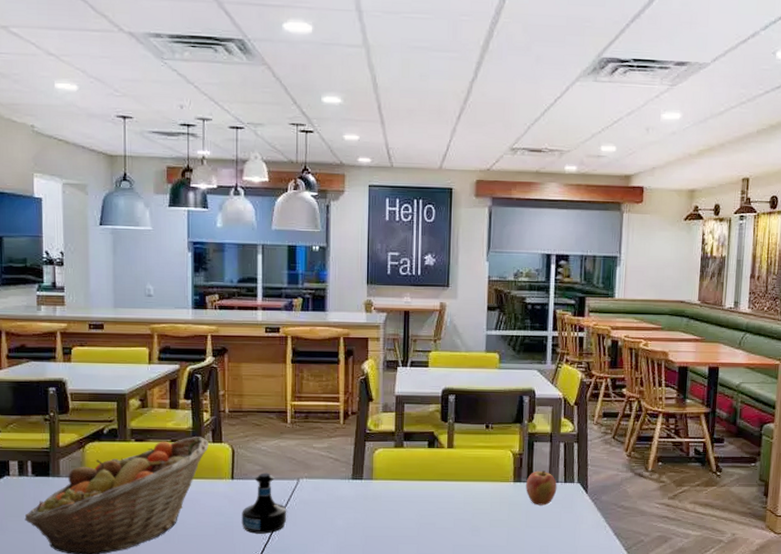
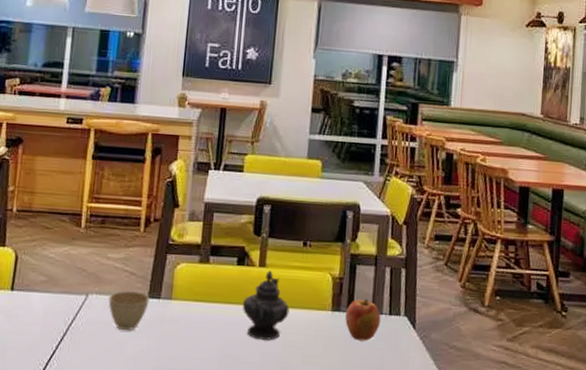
tequila bottle: present [242,473,287,534] -> none [17,284,71,359]
cup: none [317,474,353,507] -> present [108,290,150,330]
teapot: none [435,451,477,509] -> present [242,270,290,340]

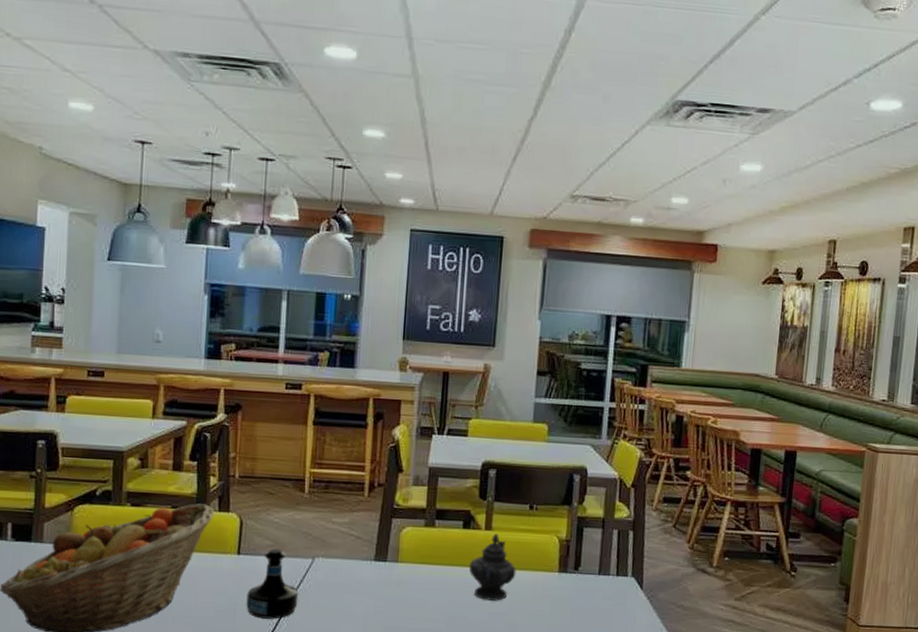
tequila bottle: none [17,284,71,359] -> present [246,548,299,619]
cup: present [108,290,150,330] -> none [335,554,376,592]
apple: present [345,299,381,341] -> none [572,560,608,601]

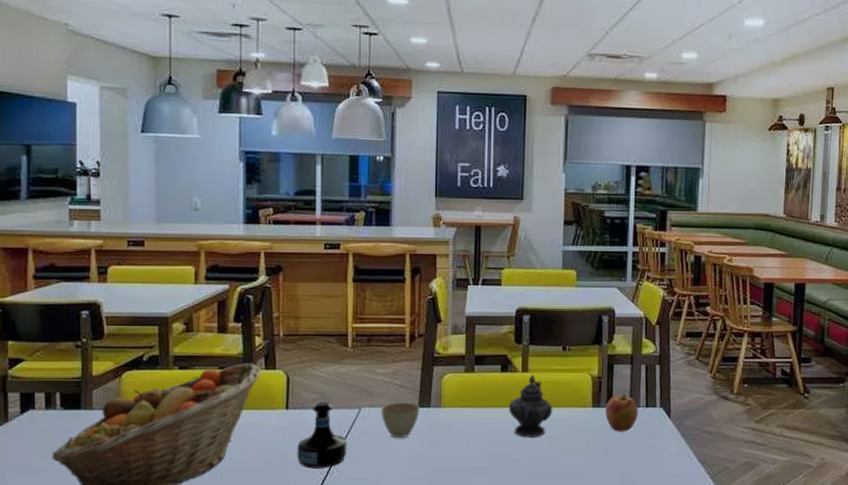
cup: none [335,554,376,592] -> present [381,402,420,437]
apple: none [572,560,608,601] -> present [605,395,639,432]

